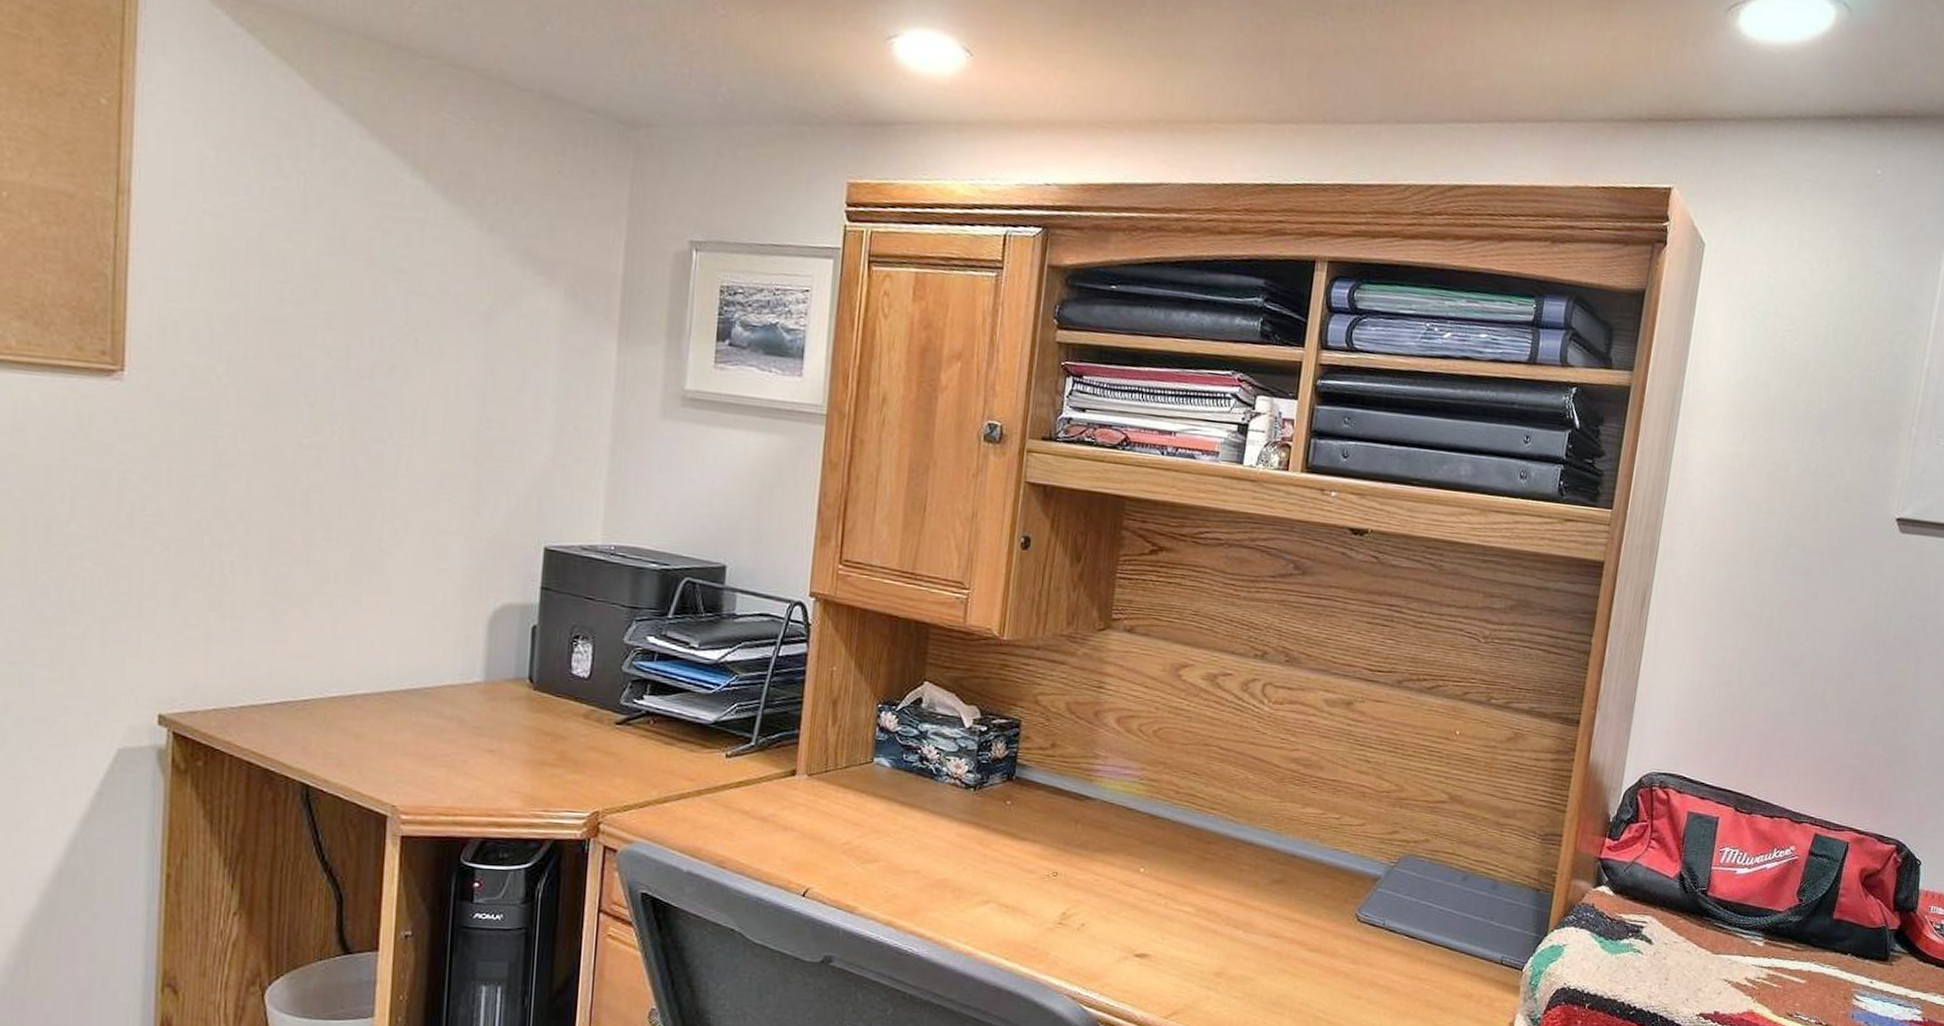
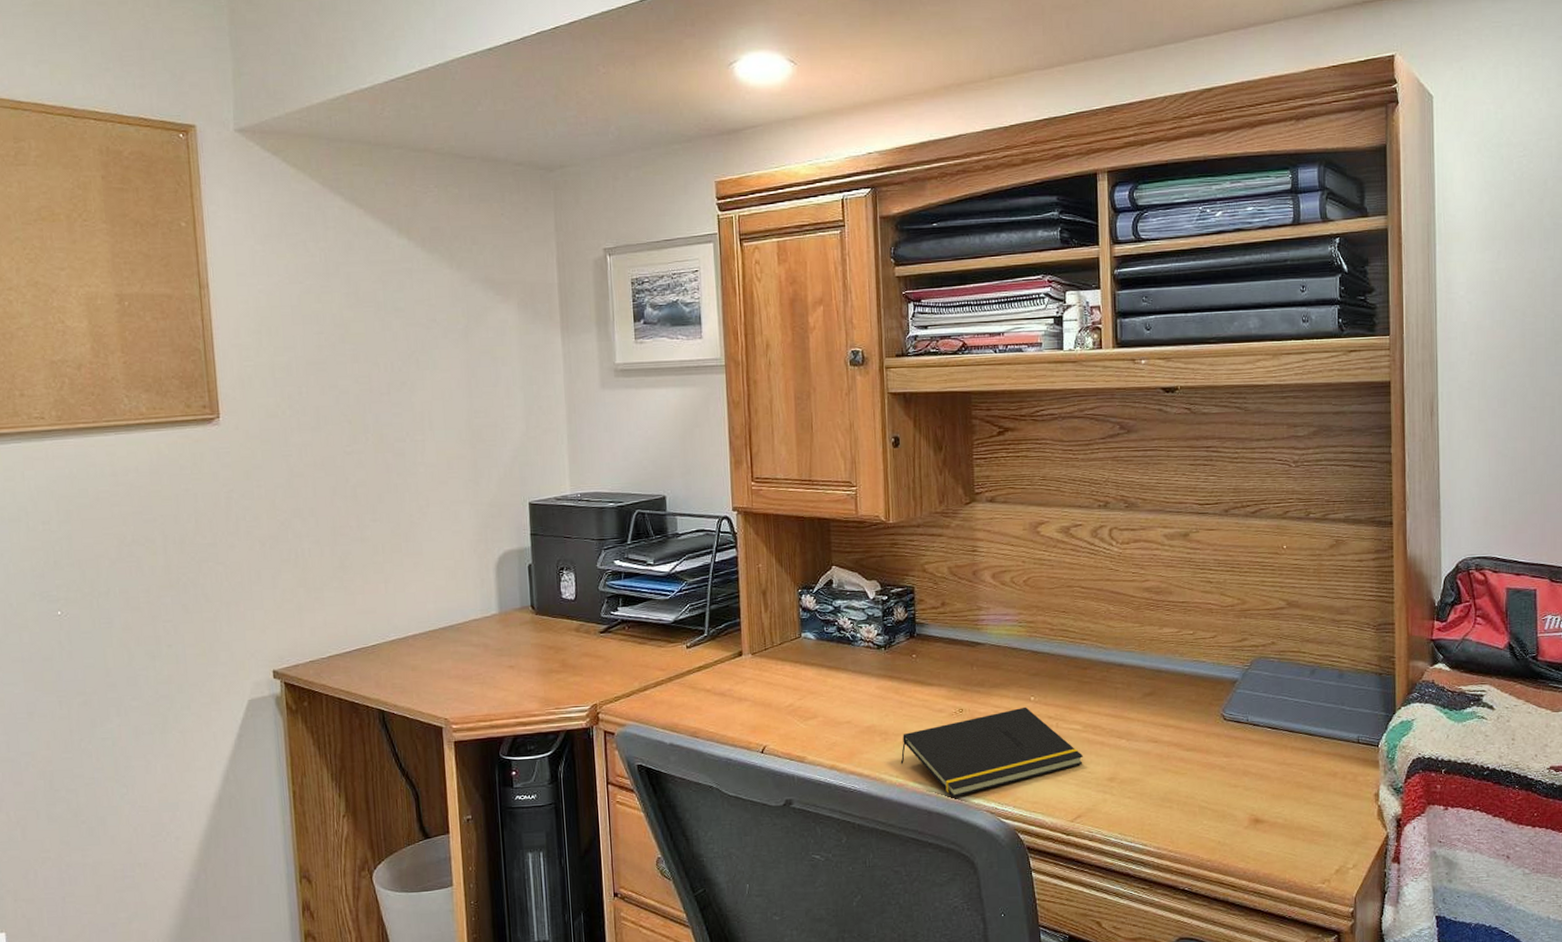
notepad: none [972,878,1191,975] -> present [900,706,1083,797]

